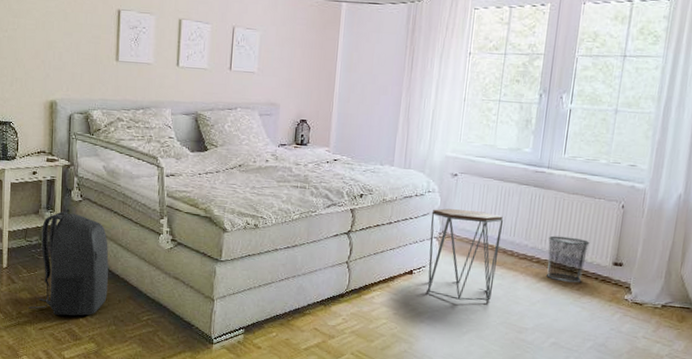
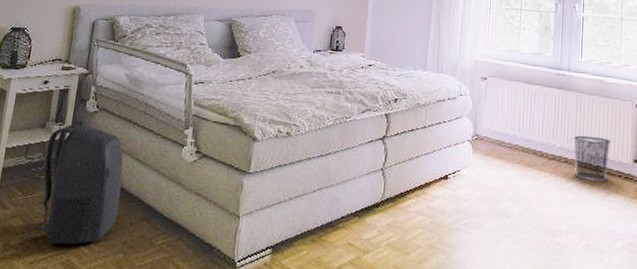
side table: present [427,208,504,301] -> none [463,111,532,205]

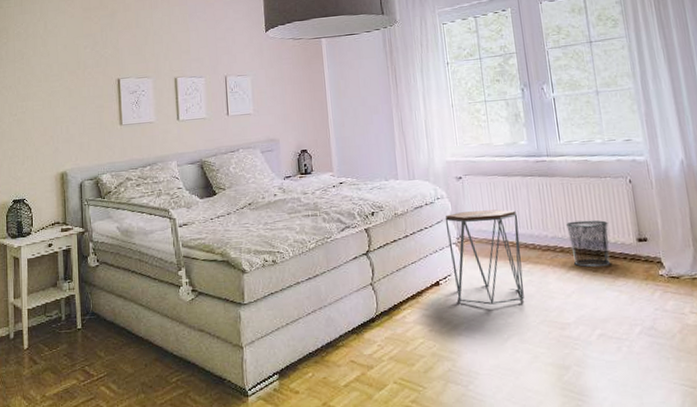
backpack: present [19,120,124,245] -> none [52,275,133,392]
side table: none [463,111,532,205] -> present [445,209,524,305]

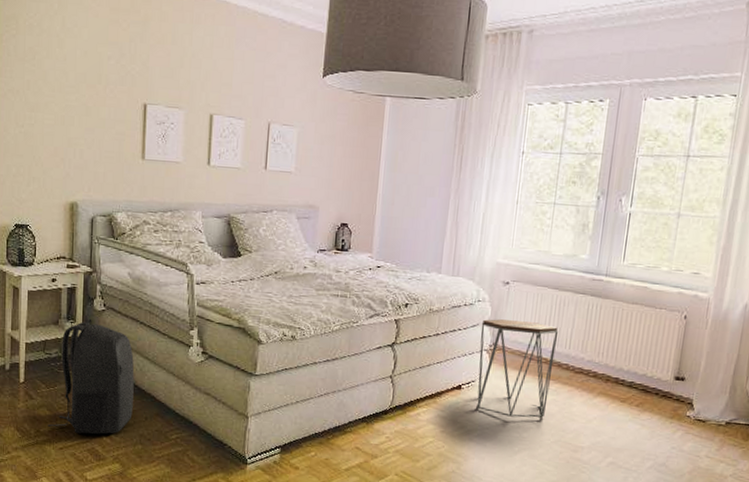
backpack: none [52,275,133,392] -> present [47,318,134,434]
waste bin: present [566,220,611,268] -> none [604,348,650,399]

